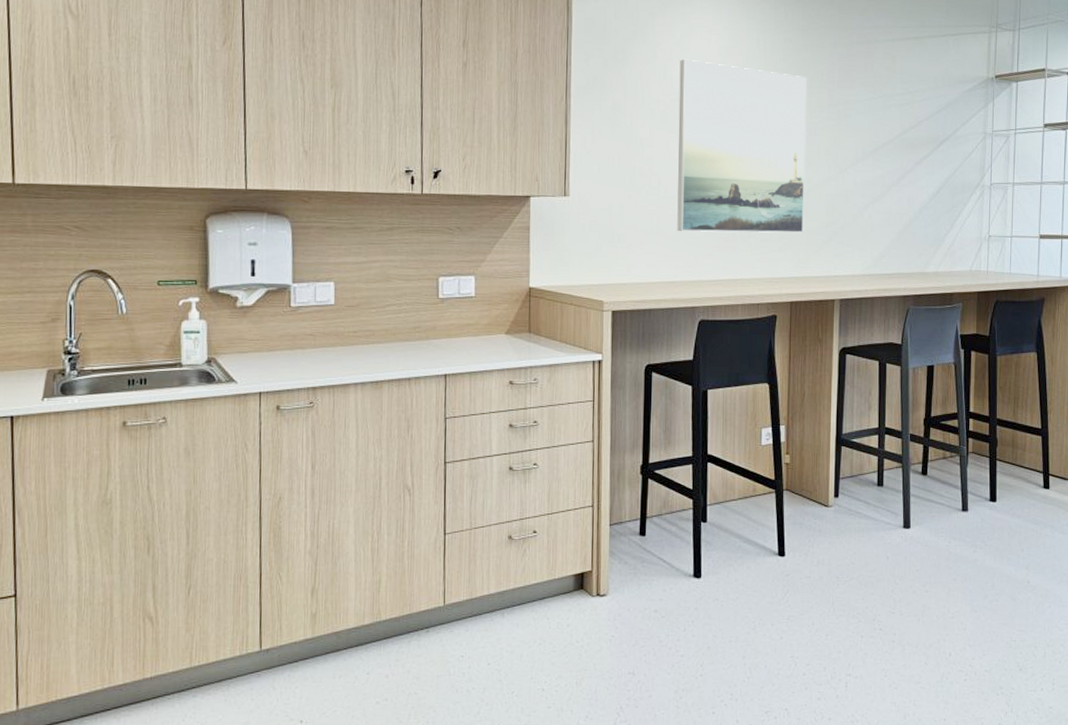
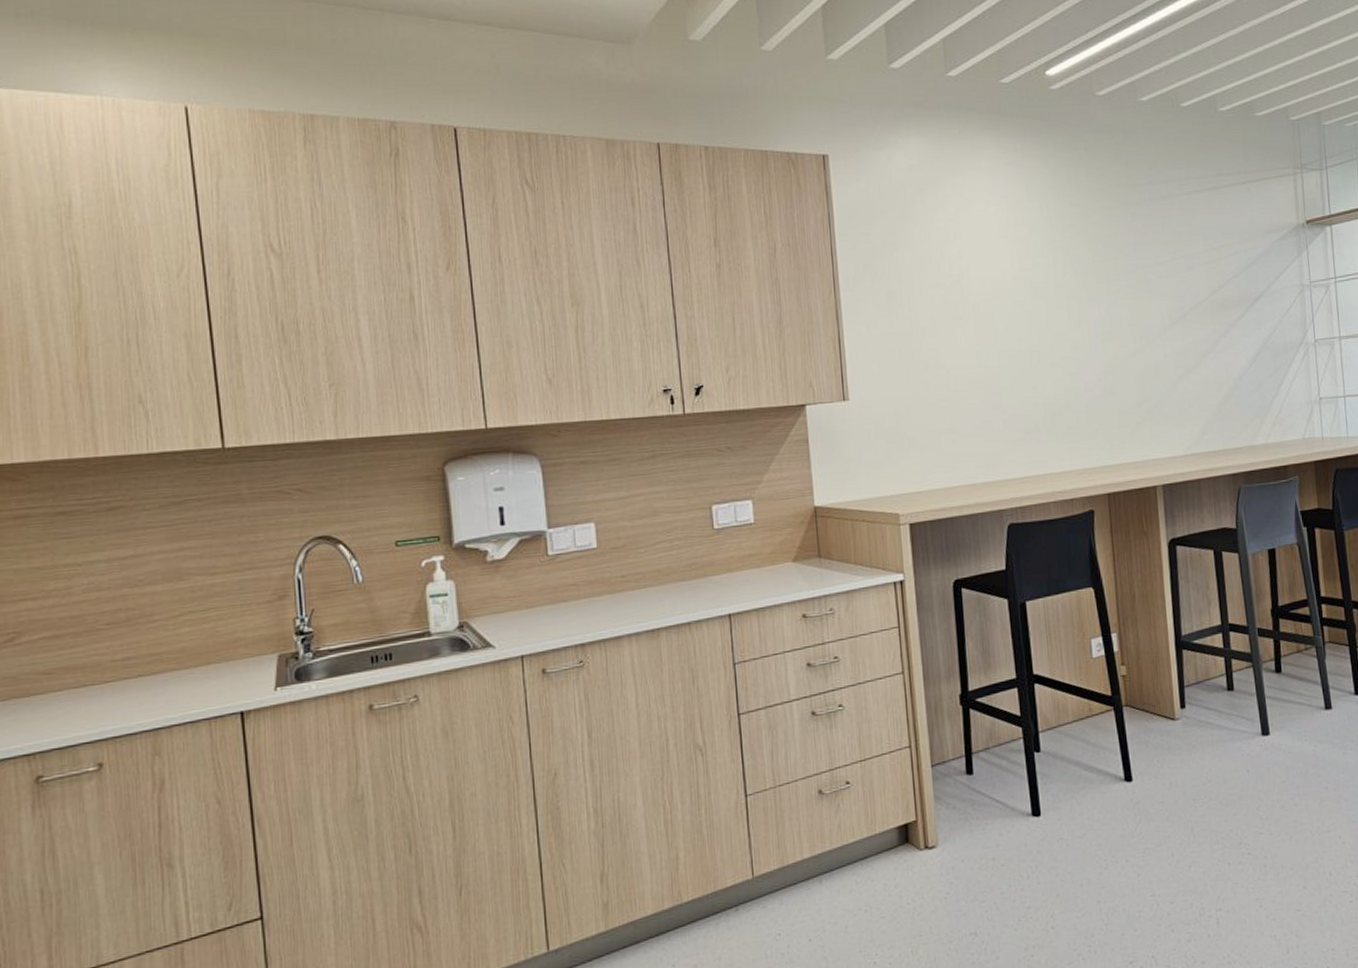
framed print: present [677,59,807,233] -> none [956,236,1114,427]

